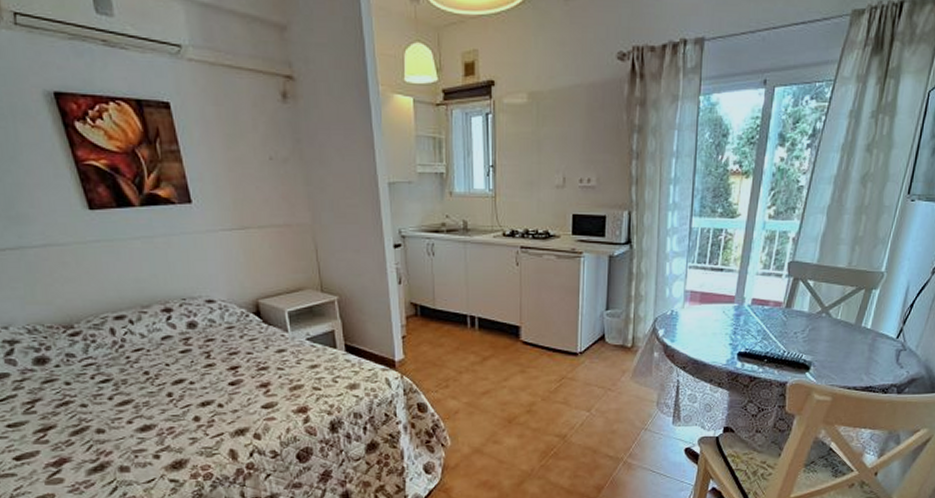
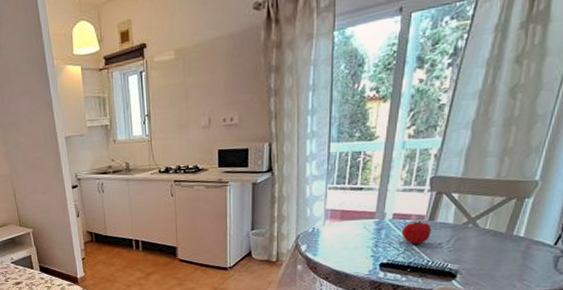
fruit: none [759,307,788,333] -> present [401,220,432,245]

